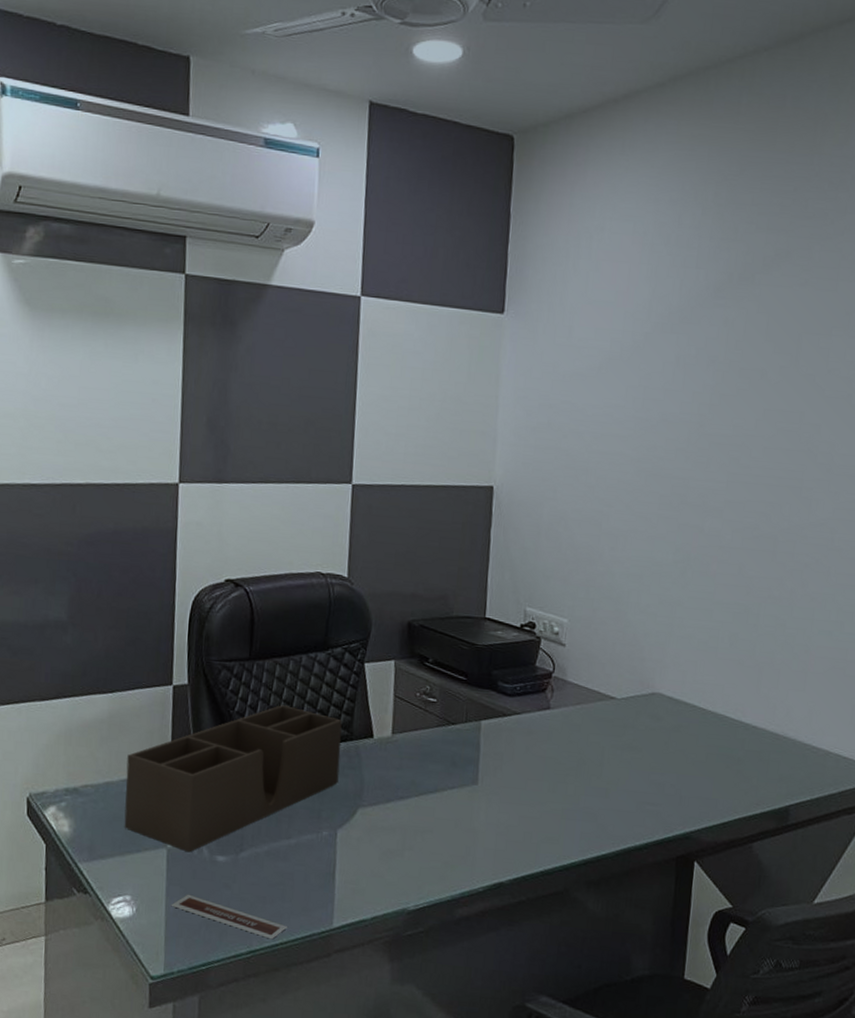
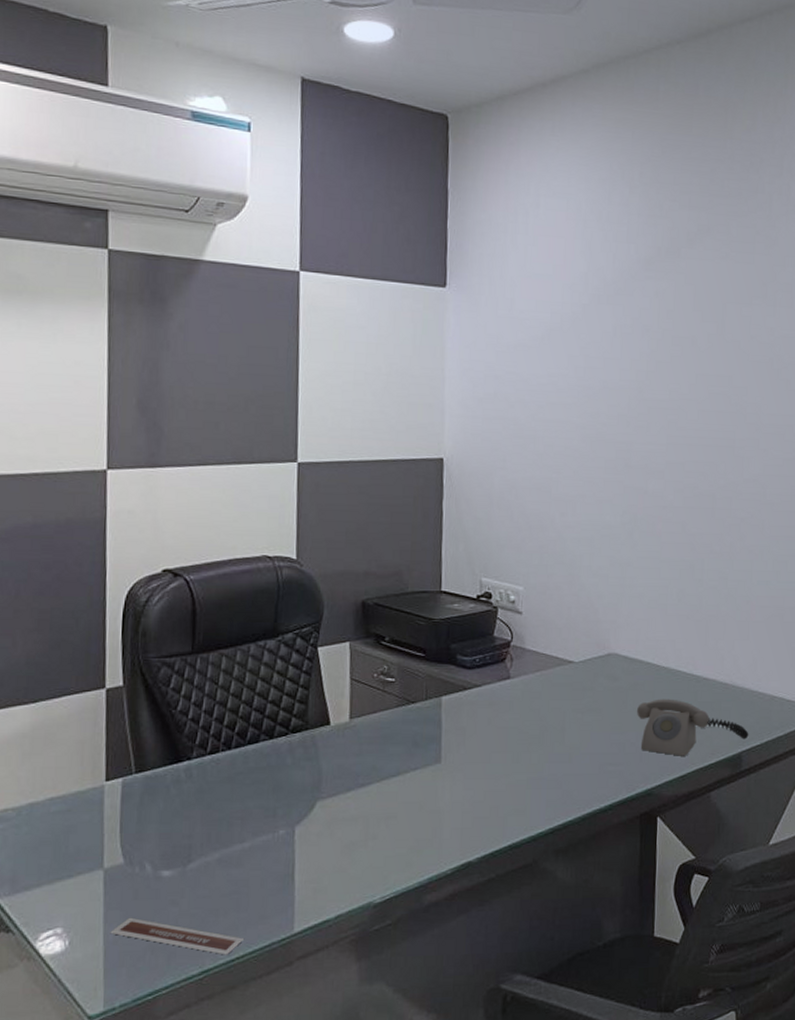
desk organizer: present [124,705,342,853] -> none [52,699,296,871]
telephone: none [678,743,799,804] -> present [636,699,749,756]

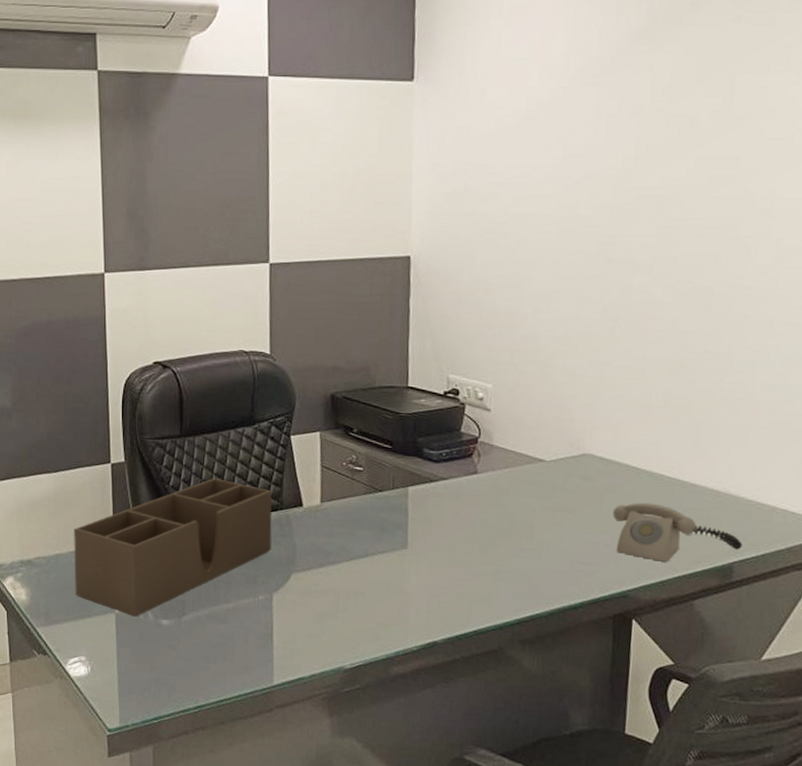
desk organizer: none [52,699,296,871] -> present [74,478,272,617]
nameplate: present [110,917,243,955] -> none [122,654,230,696]

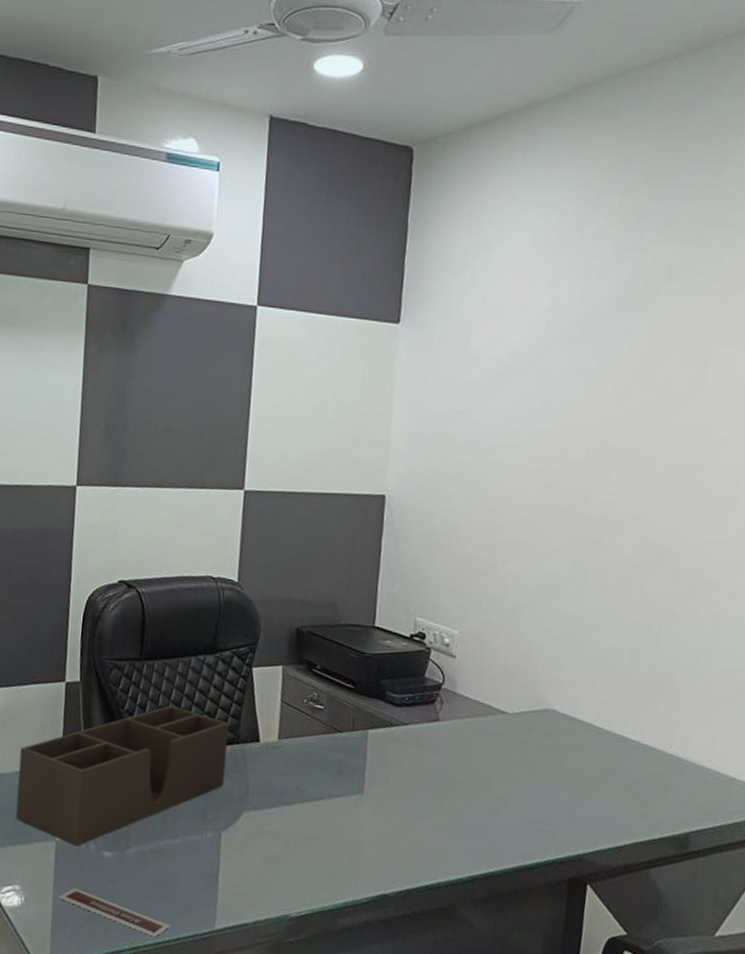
nameplate: none [122,654,230,696] -> present [58,887,170,938]
telephone: present [612,502,743,562] -> none [572,762,700,827]

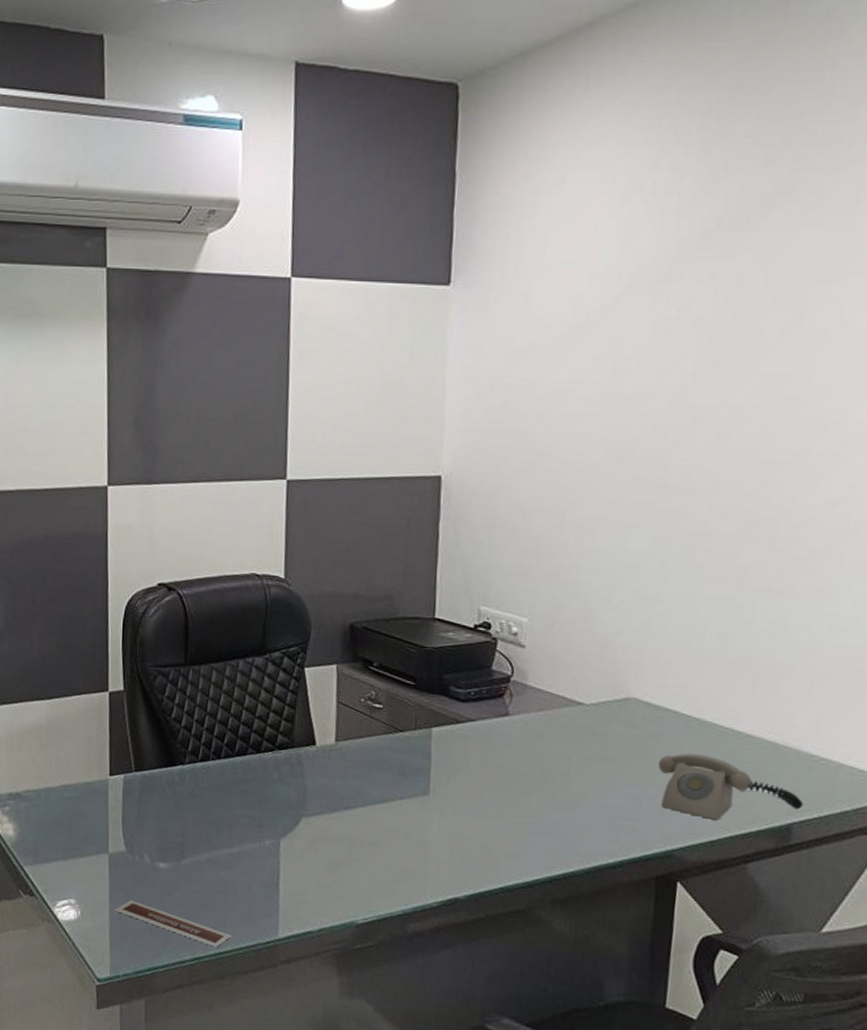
desk organizer: present [15,705,229,847] -> none [66,711,282,859]
telephone: none [572,762,700,827] -> present [657,753,804,820]

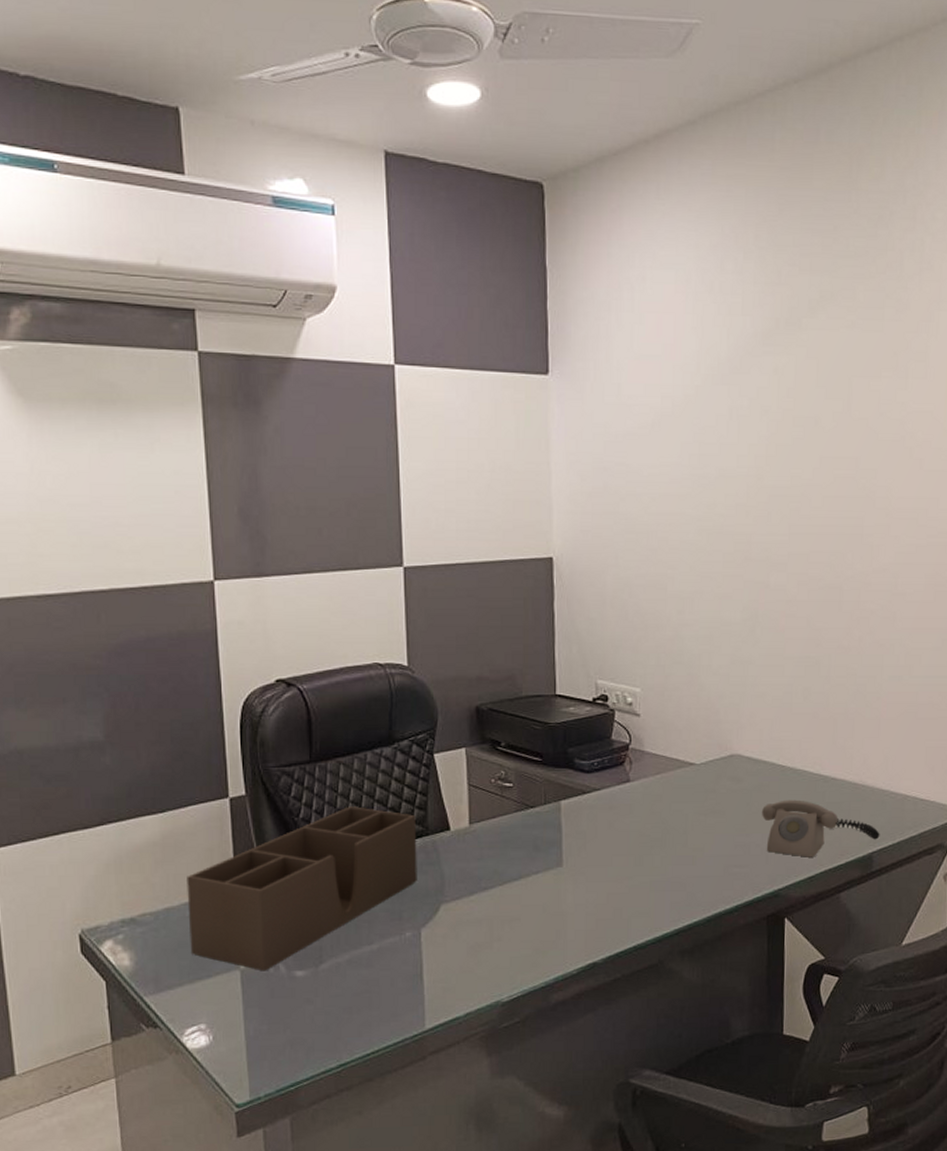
desk organizer: none [66,711,282,859] -> present [187,806,417,971]
nameplate: present [114,899,231,948] -> none [250,1014,377,1050]

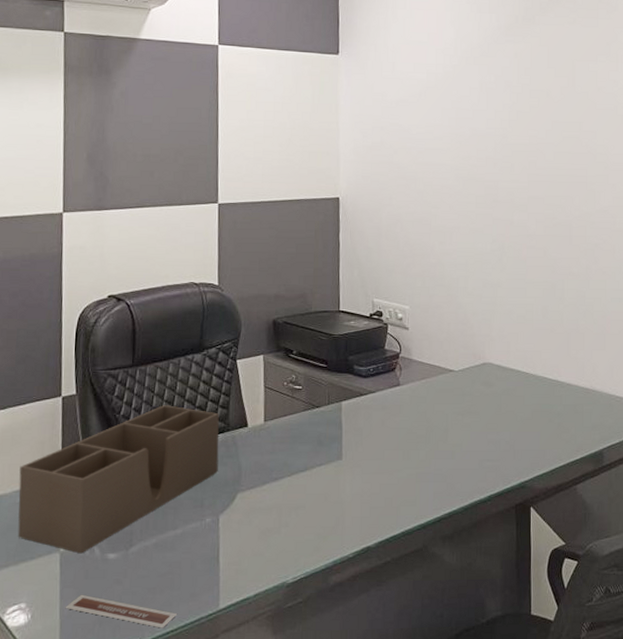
nameplate: none [250,1014,377,1050] -> present [65,594,177,628]
telephone: present [761,799,880,857] -> none [509,402,609,453]

